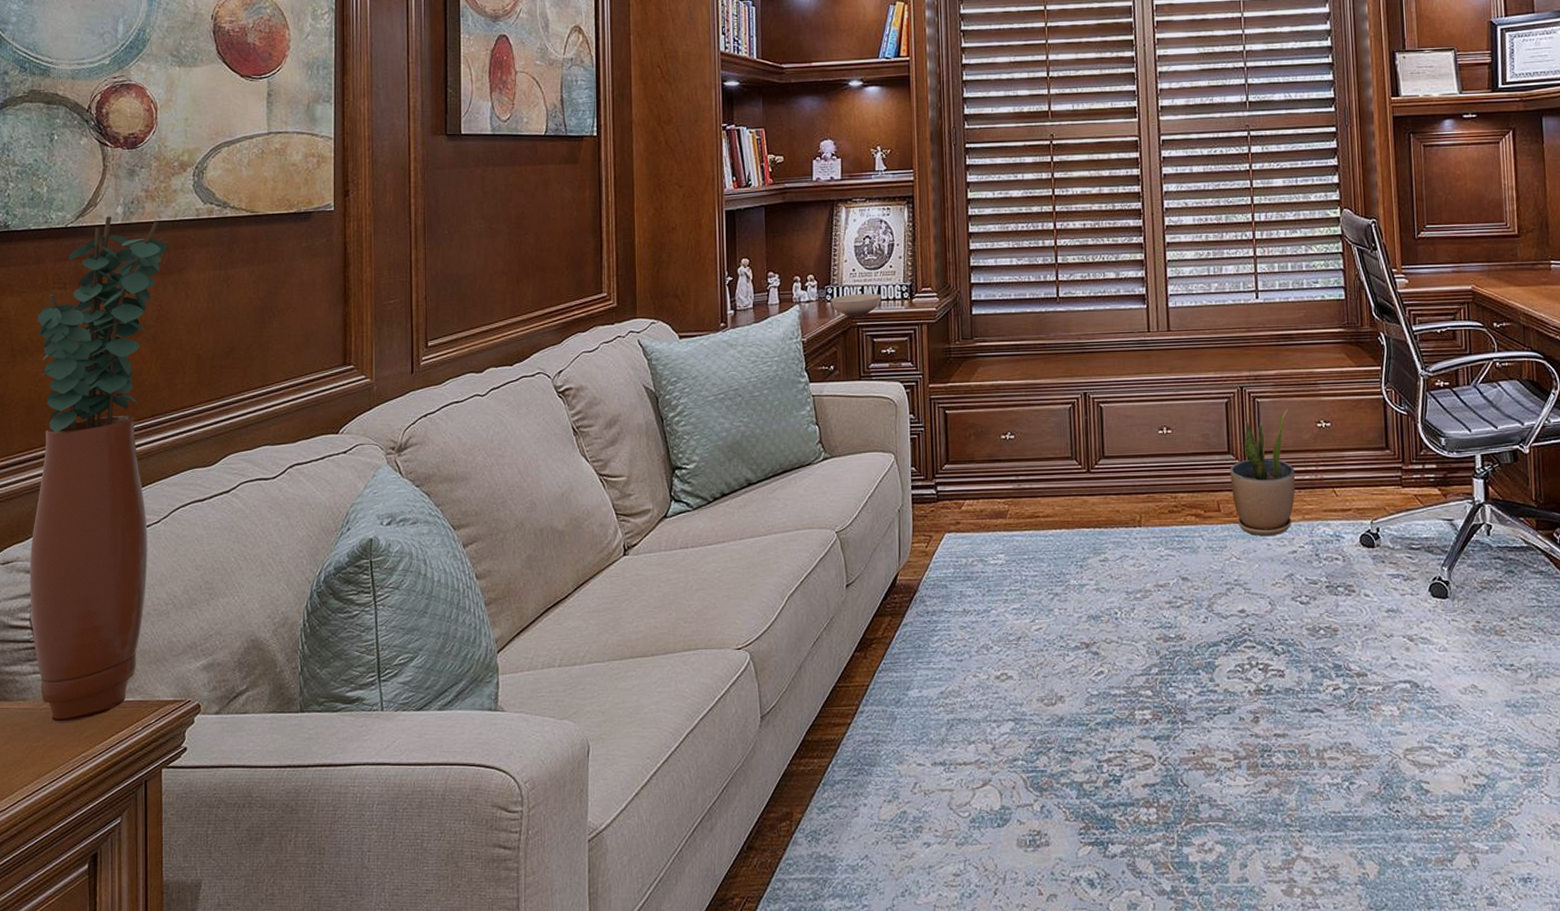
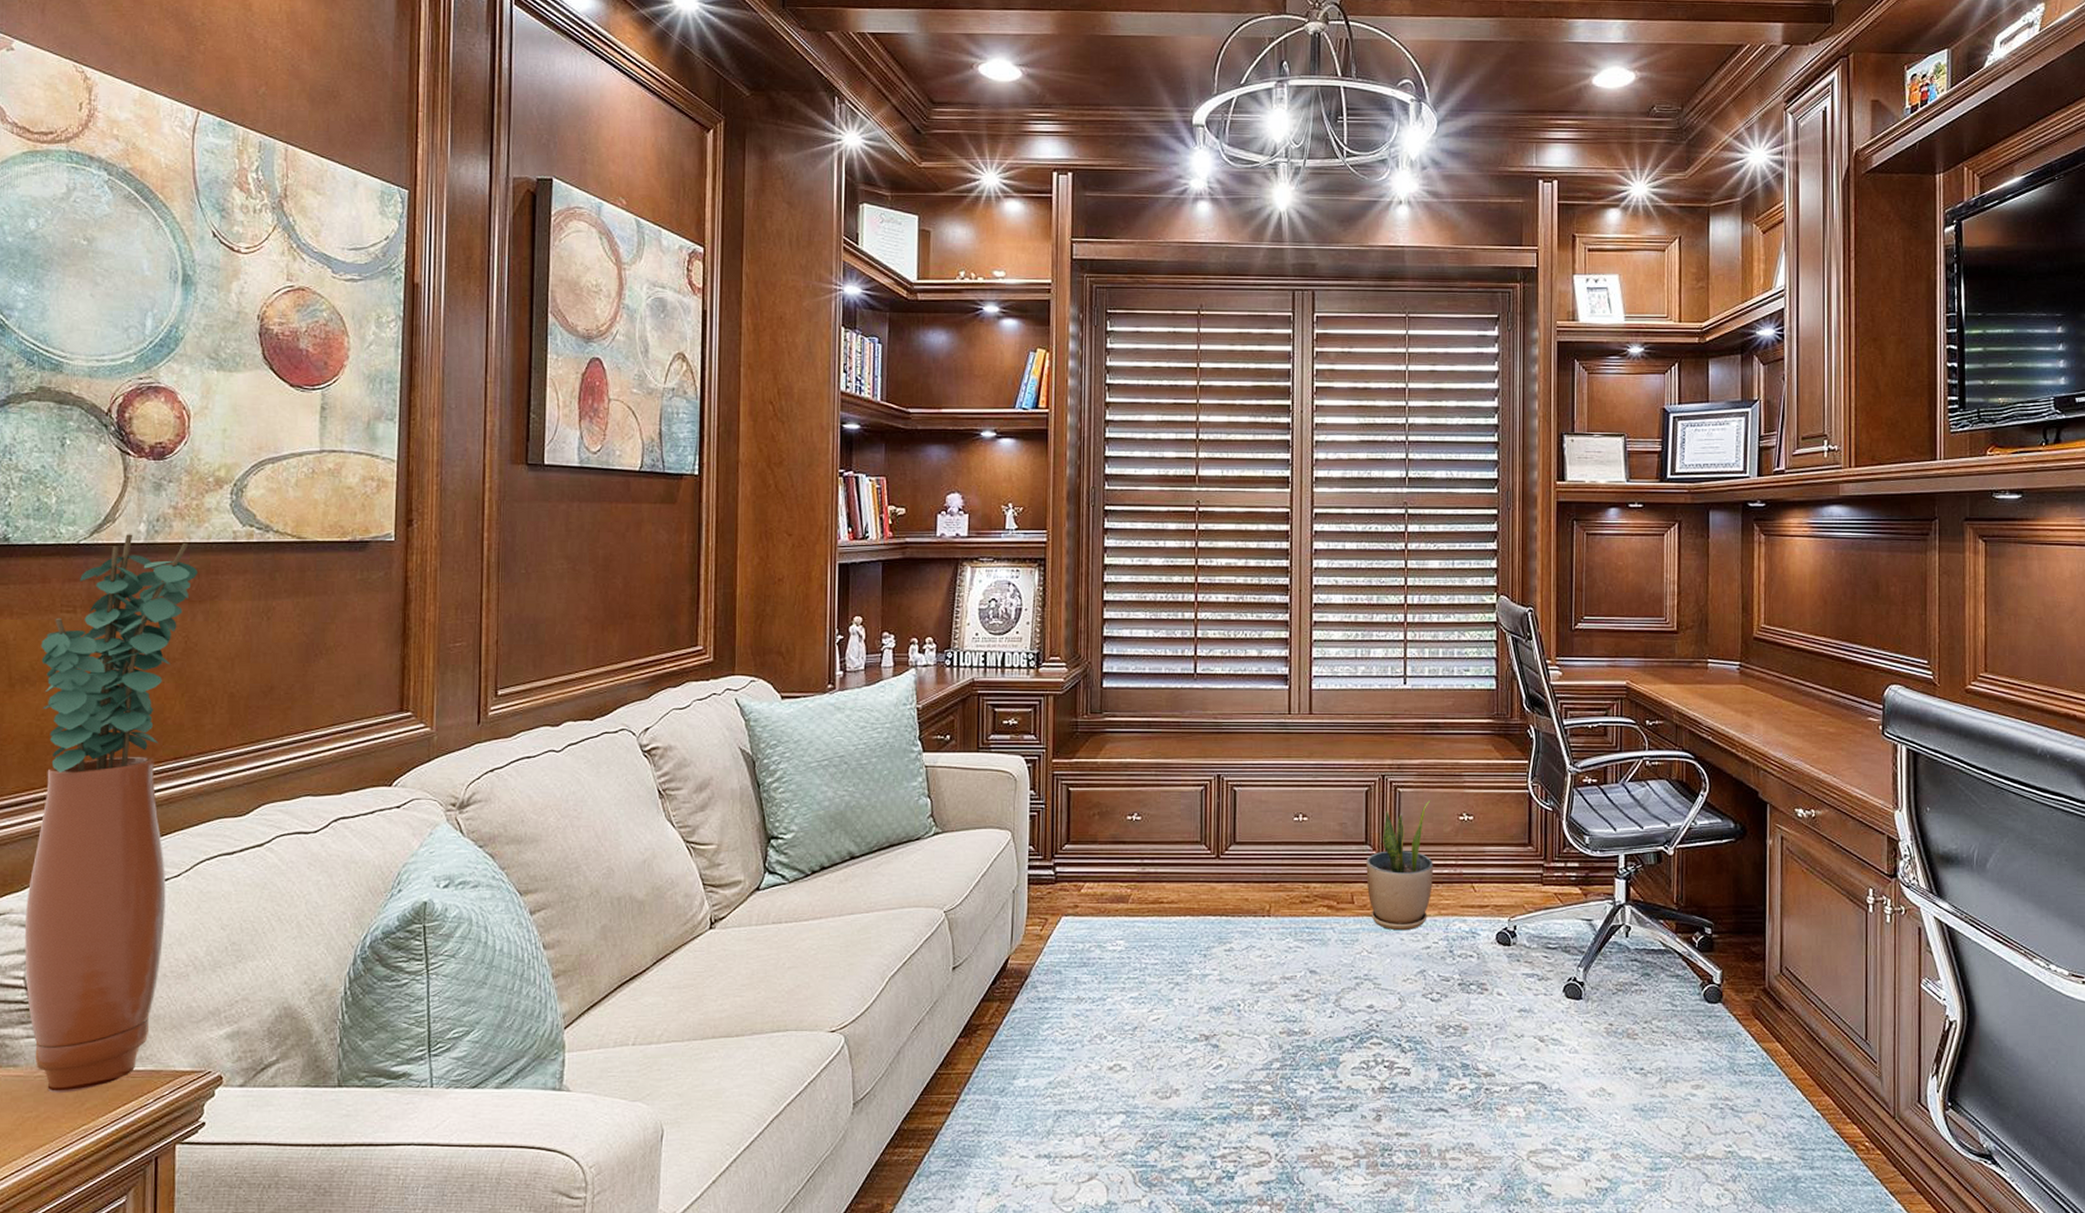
bowl: present [830,293,882,317] -> none [949,659,1006,685]

